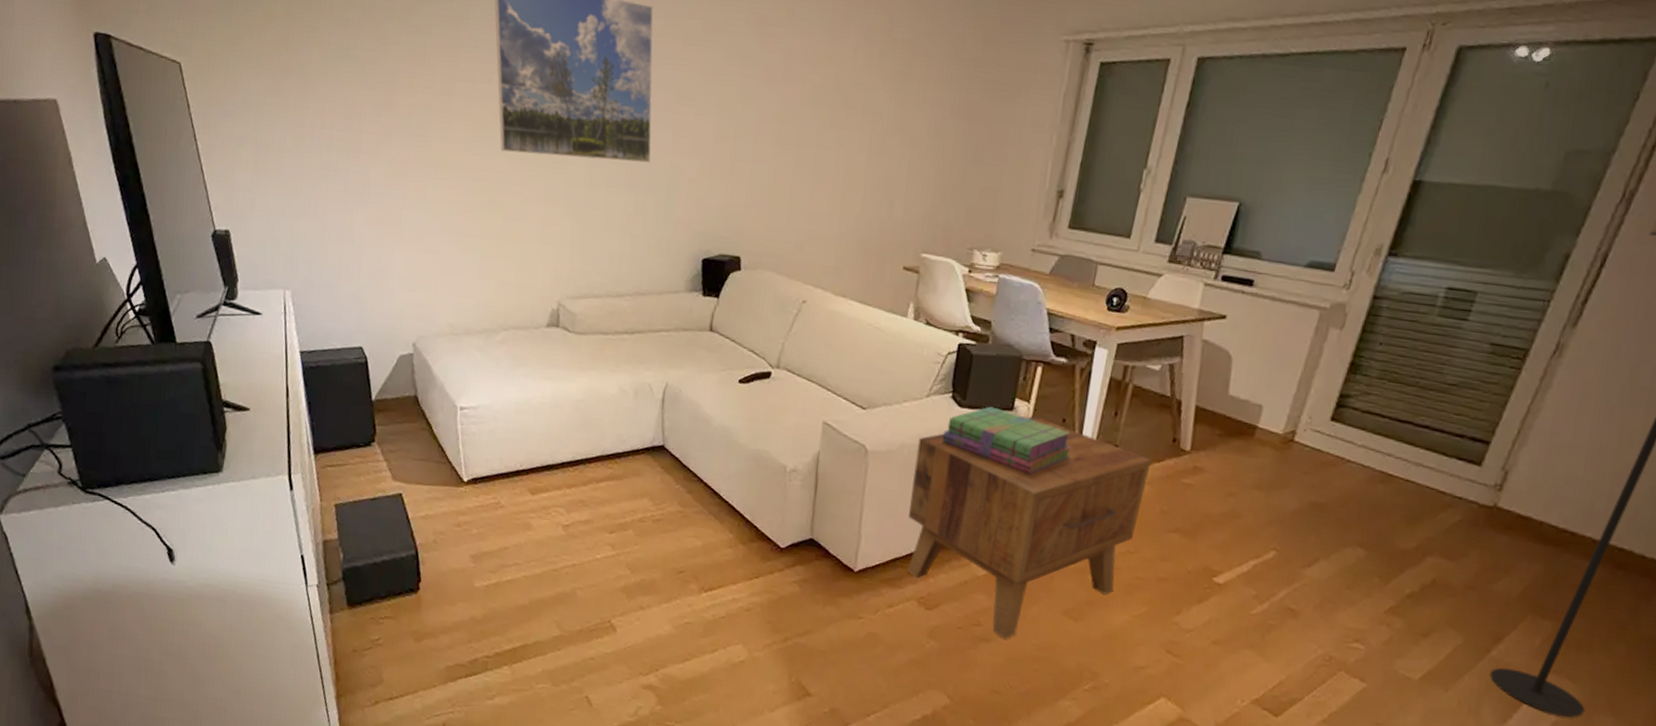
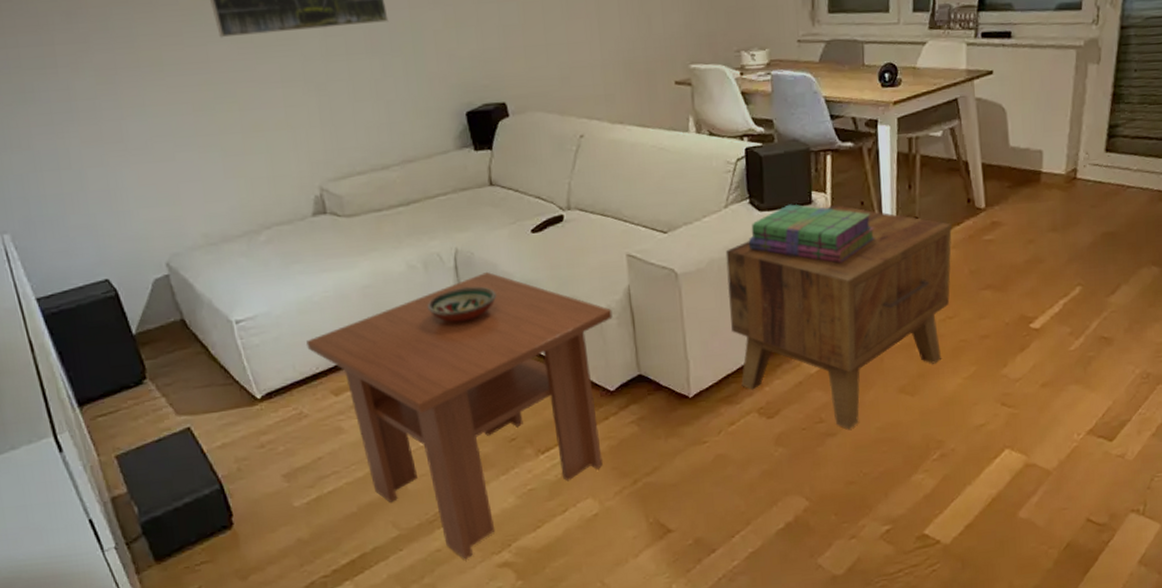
coffee table: none [516,410,798,673] -> present [306,271,613,560]
decorative bowl: none [629,420,695,452] -> present [427,286,497,322]

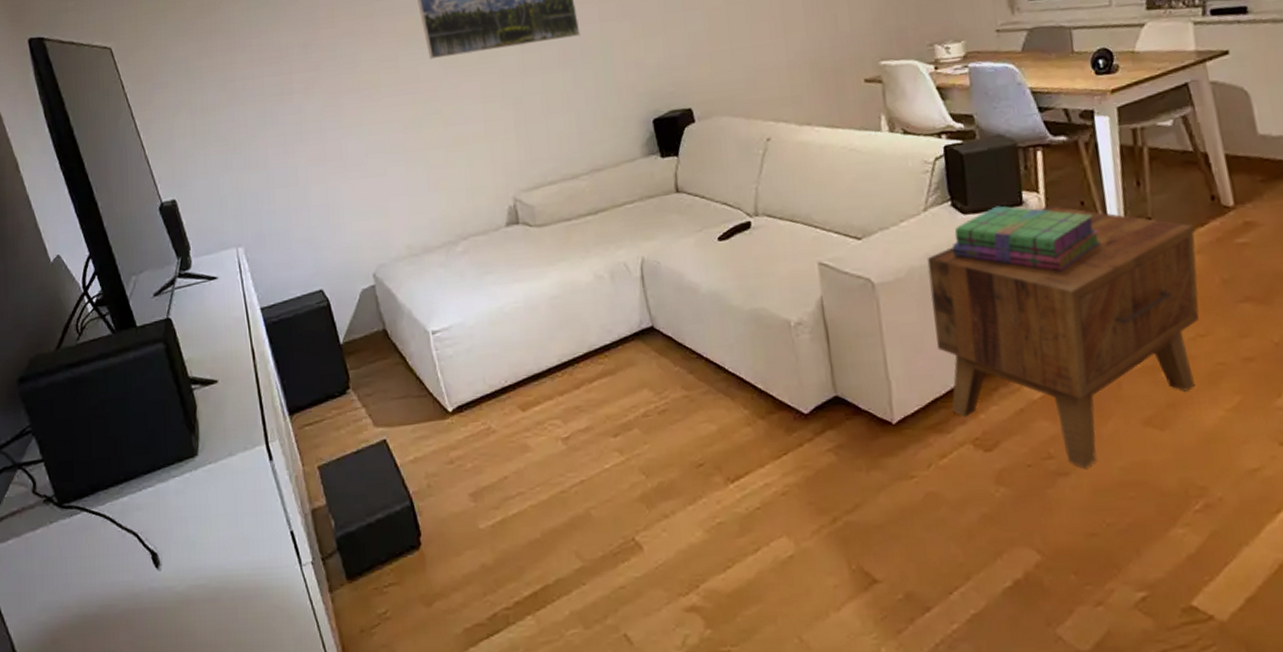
coffee table: present [306,271,613,560] -> none [497,281,805,600]
decorative bowl: present [427,286,497,322] -> none [613,297,683,335]

